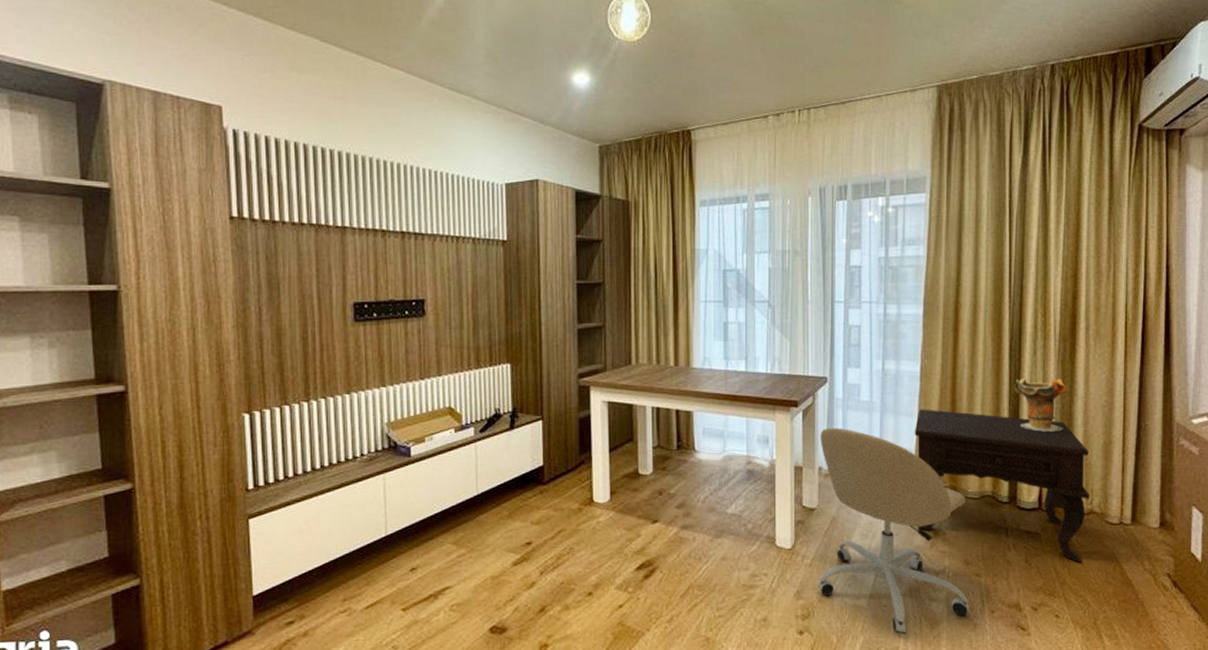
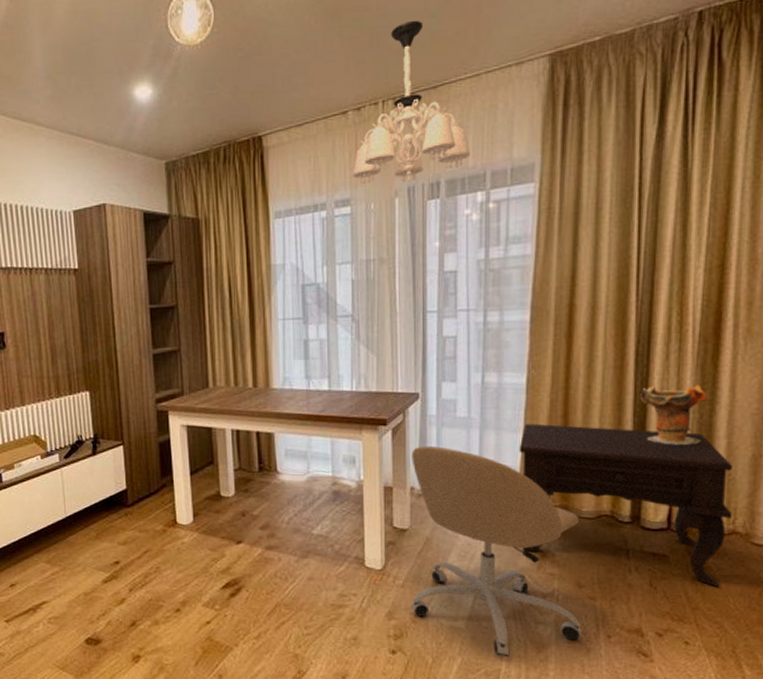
chandelier: none [771,43,873,184] -> present [352,20,471,184]

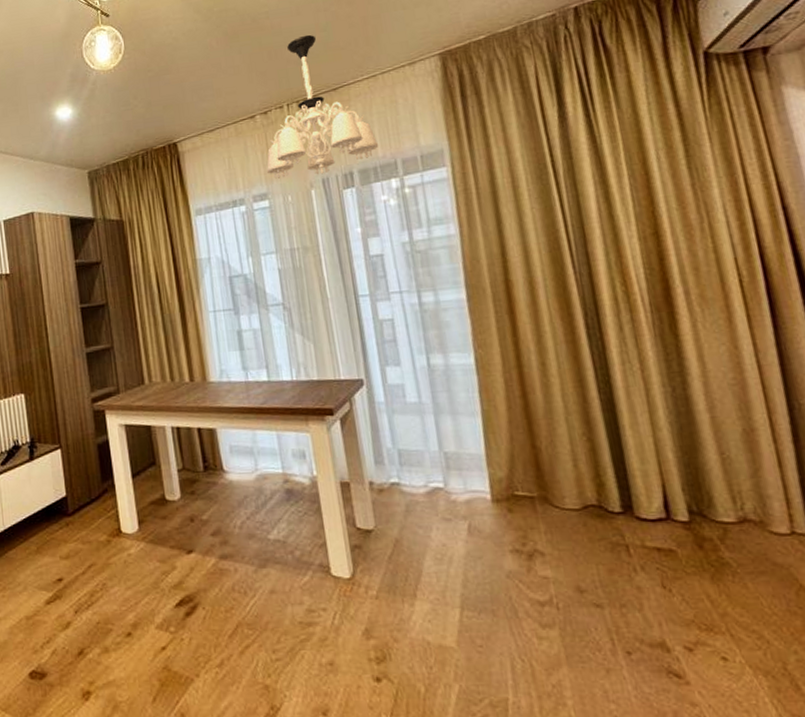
office chair: present [411,445,581,658] -> none [364,435,595,683]
side table: present [518,423,733,588] -> none [480,406,745,588]
decorative vase: present [640,385,707,445] -> none [601,356,680,423]

